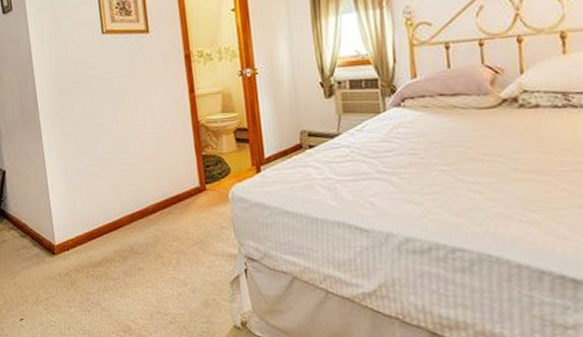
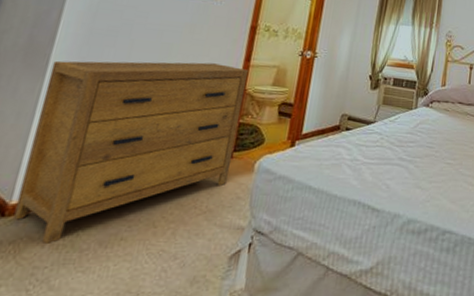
dresser: none [43,100,209,274] -> present [13,60,249,243]

